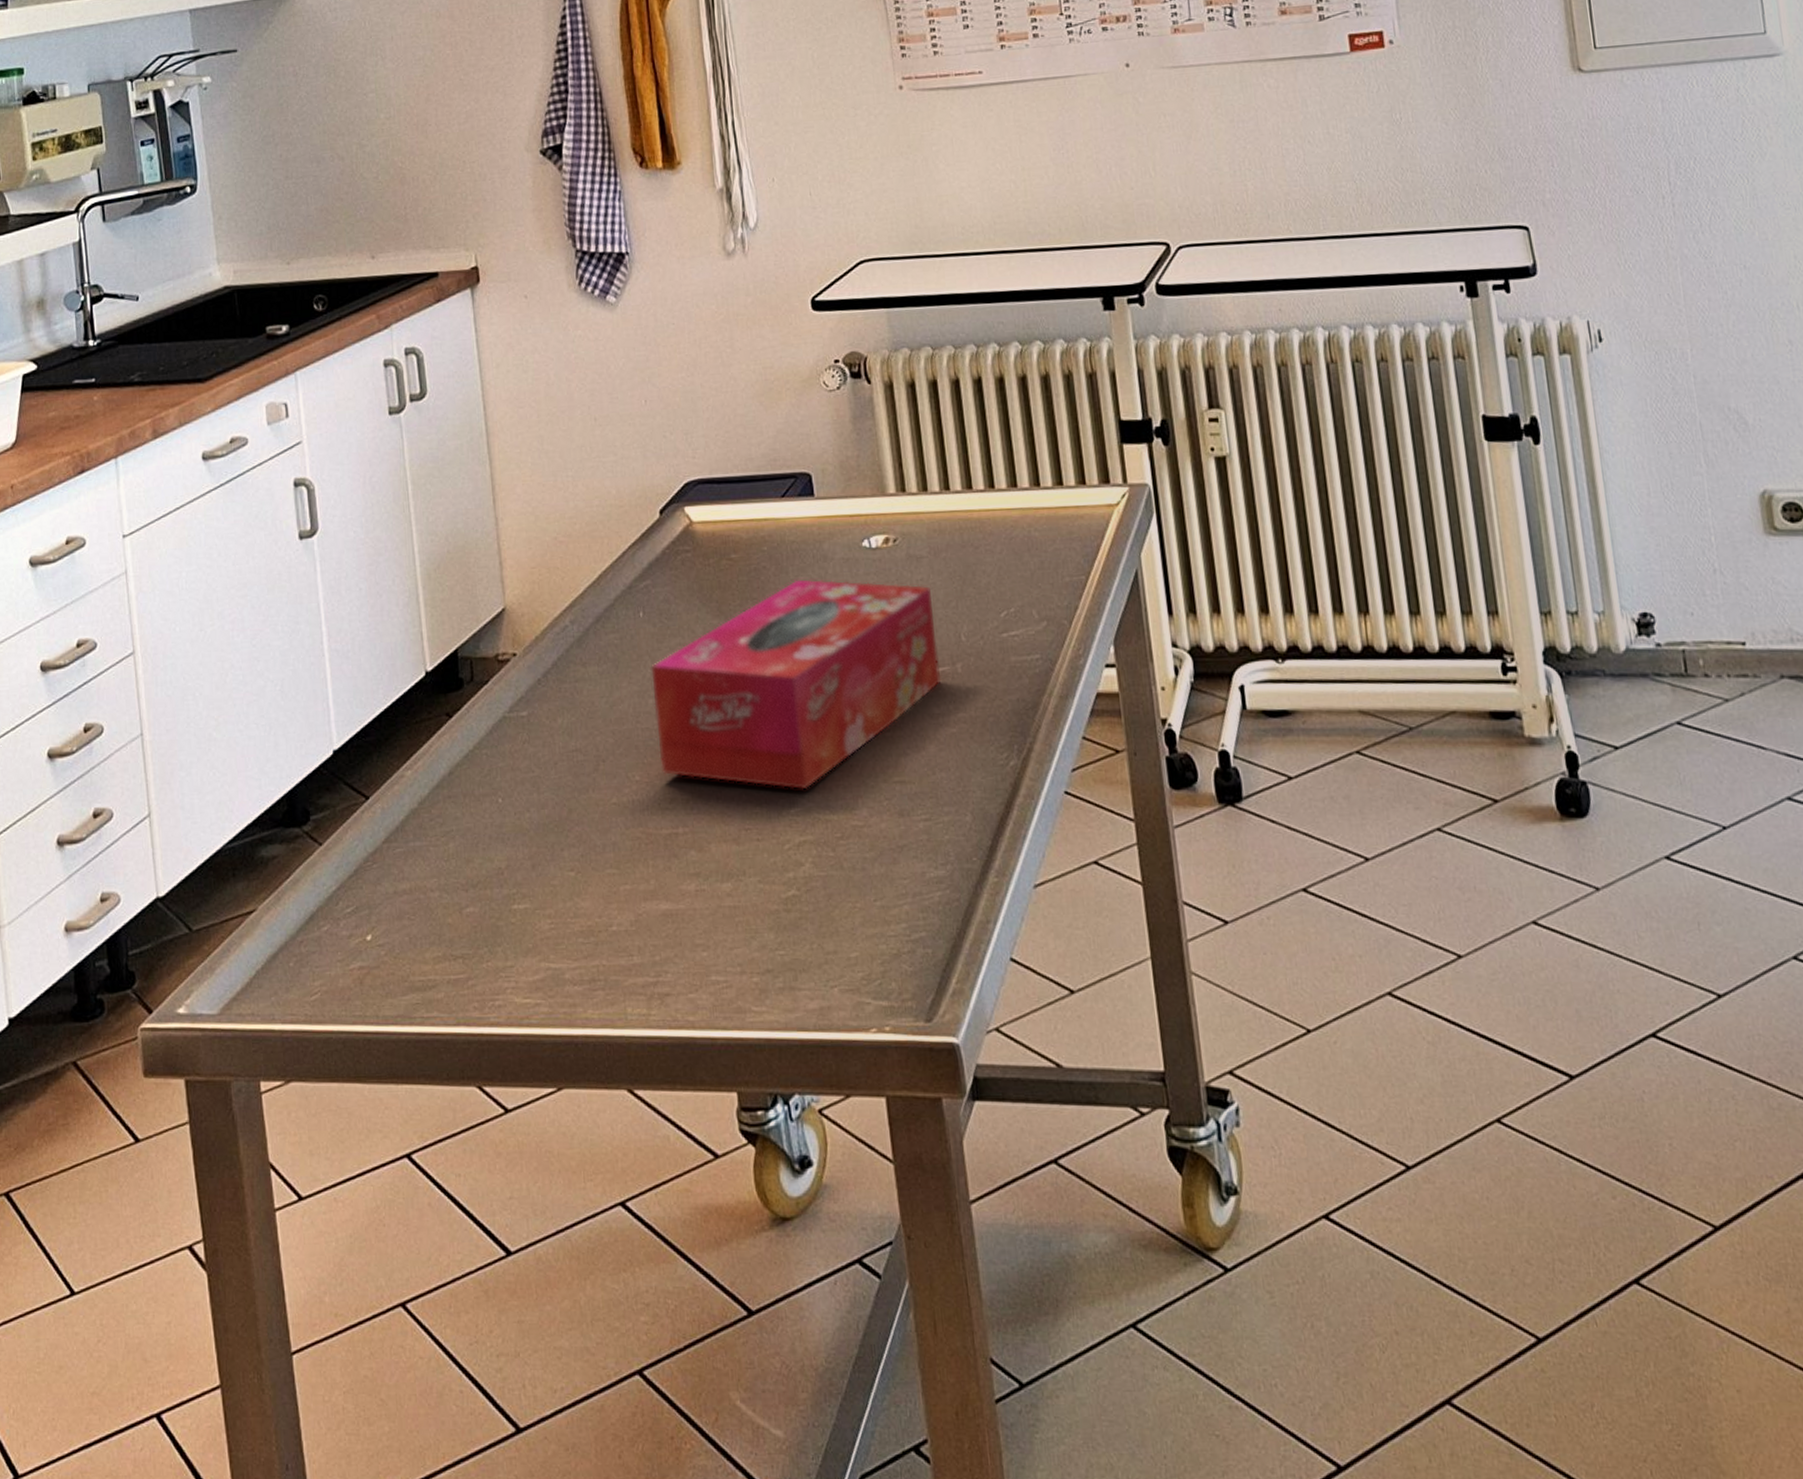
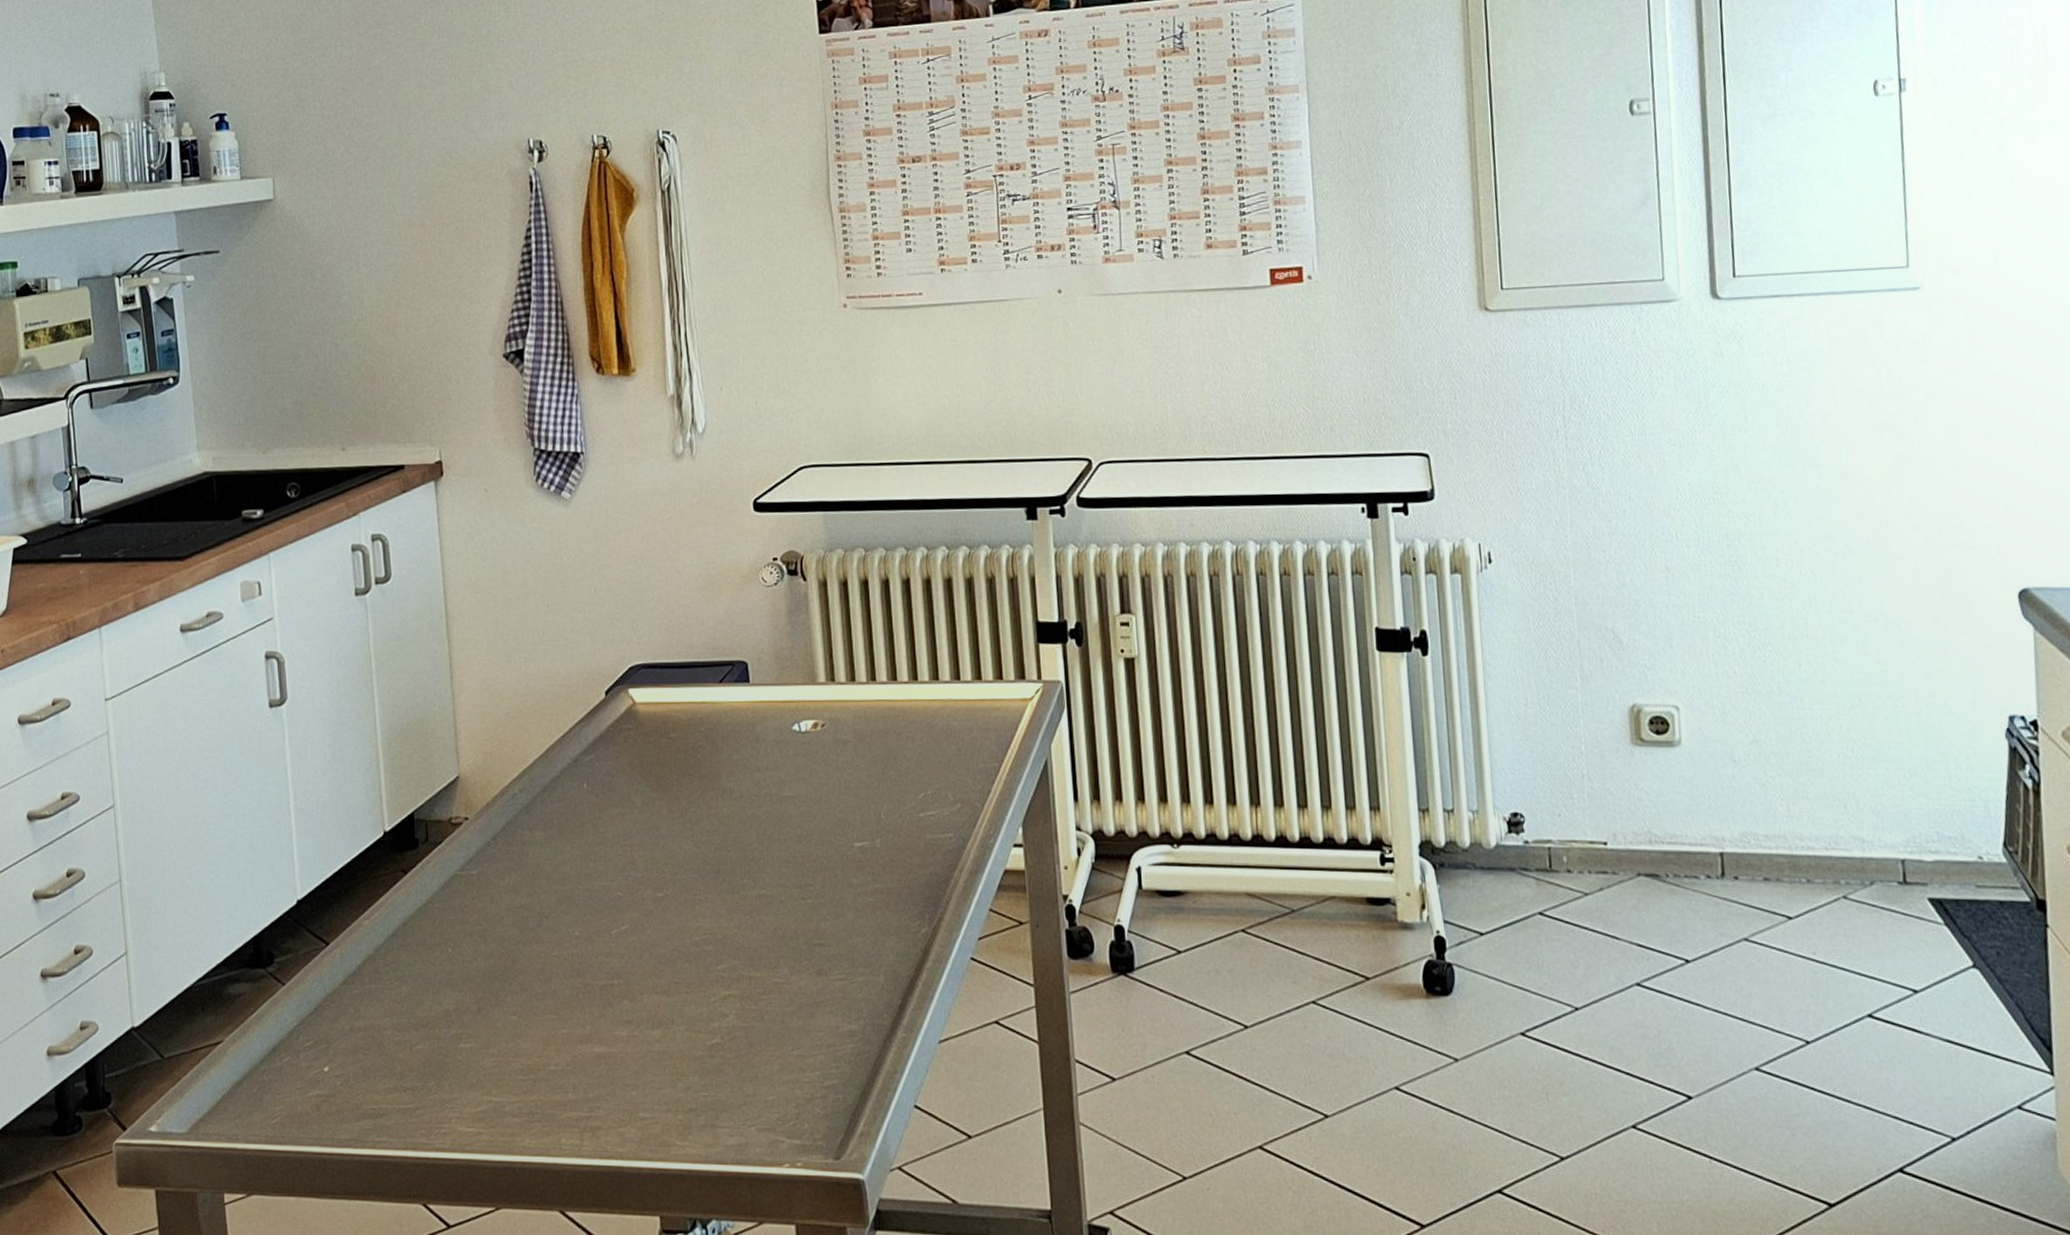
tissue box: present [651,579,942,790] -> none [593,758,861,949]

